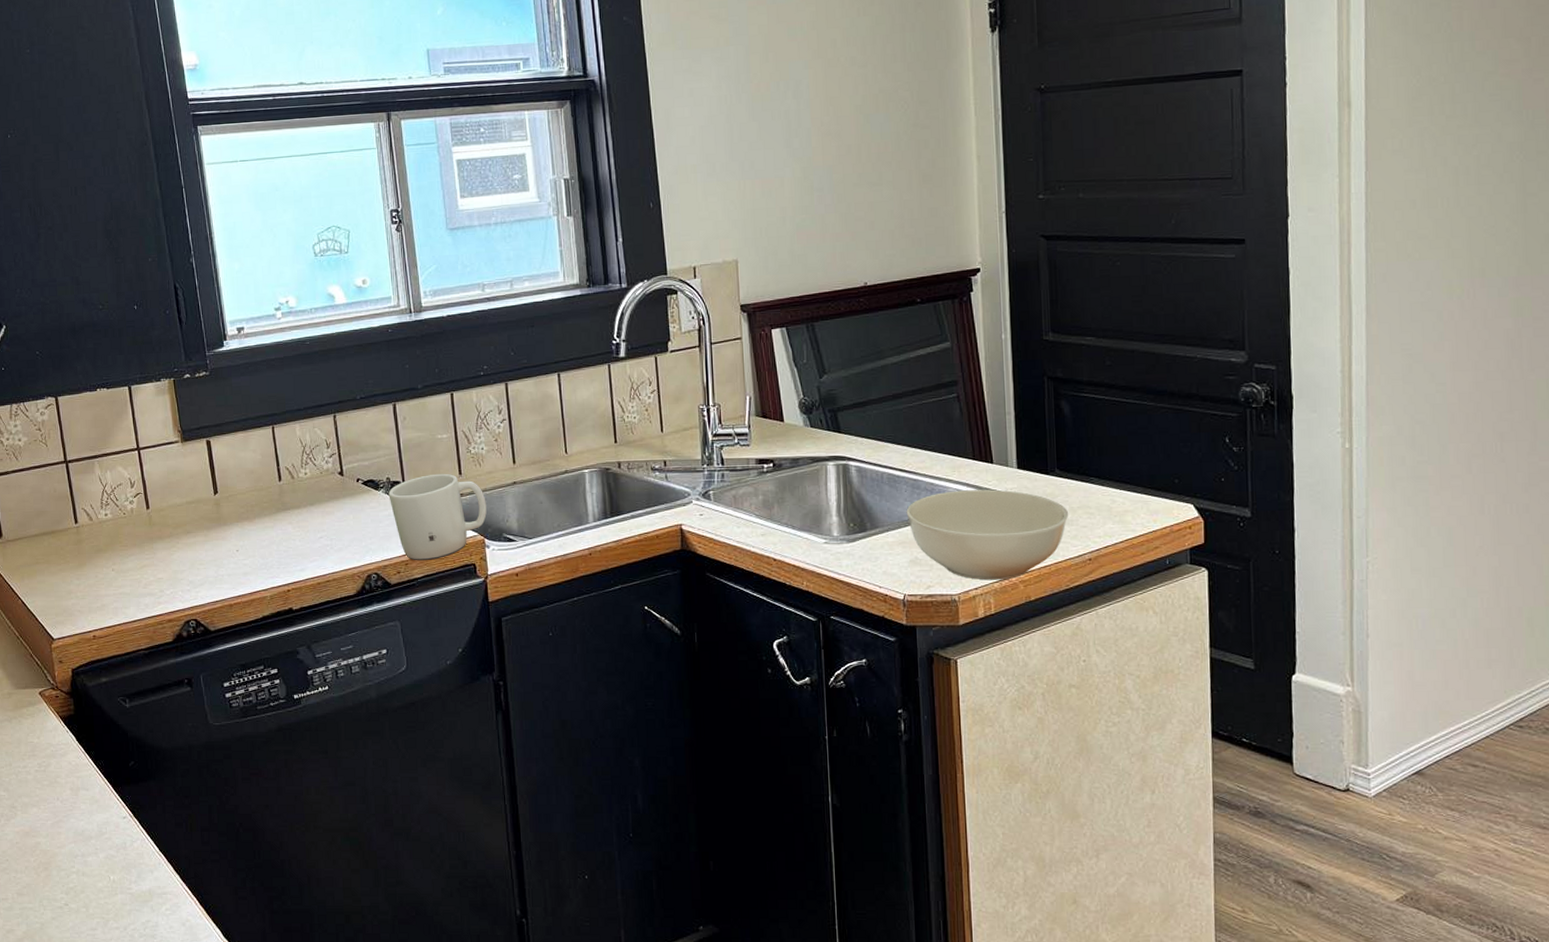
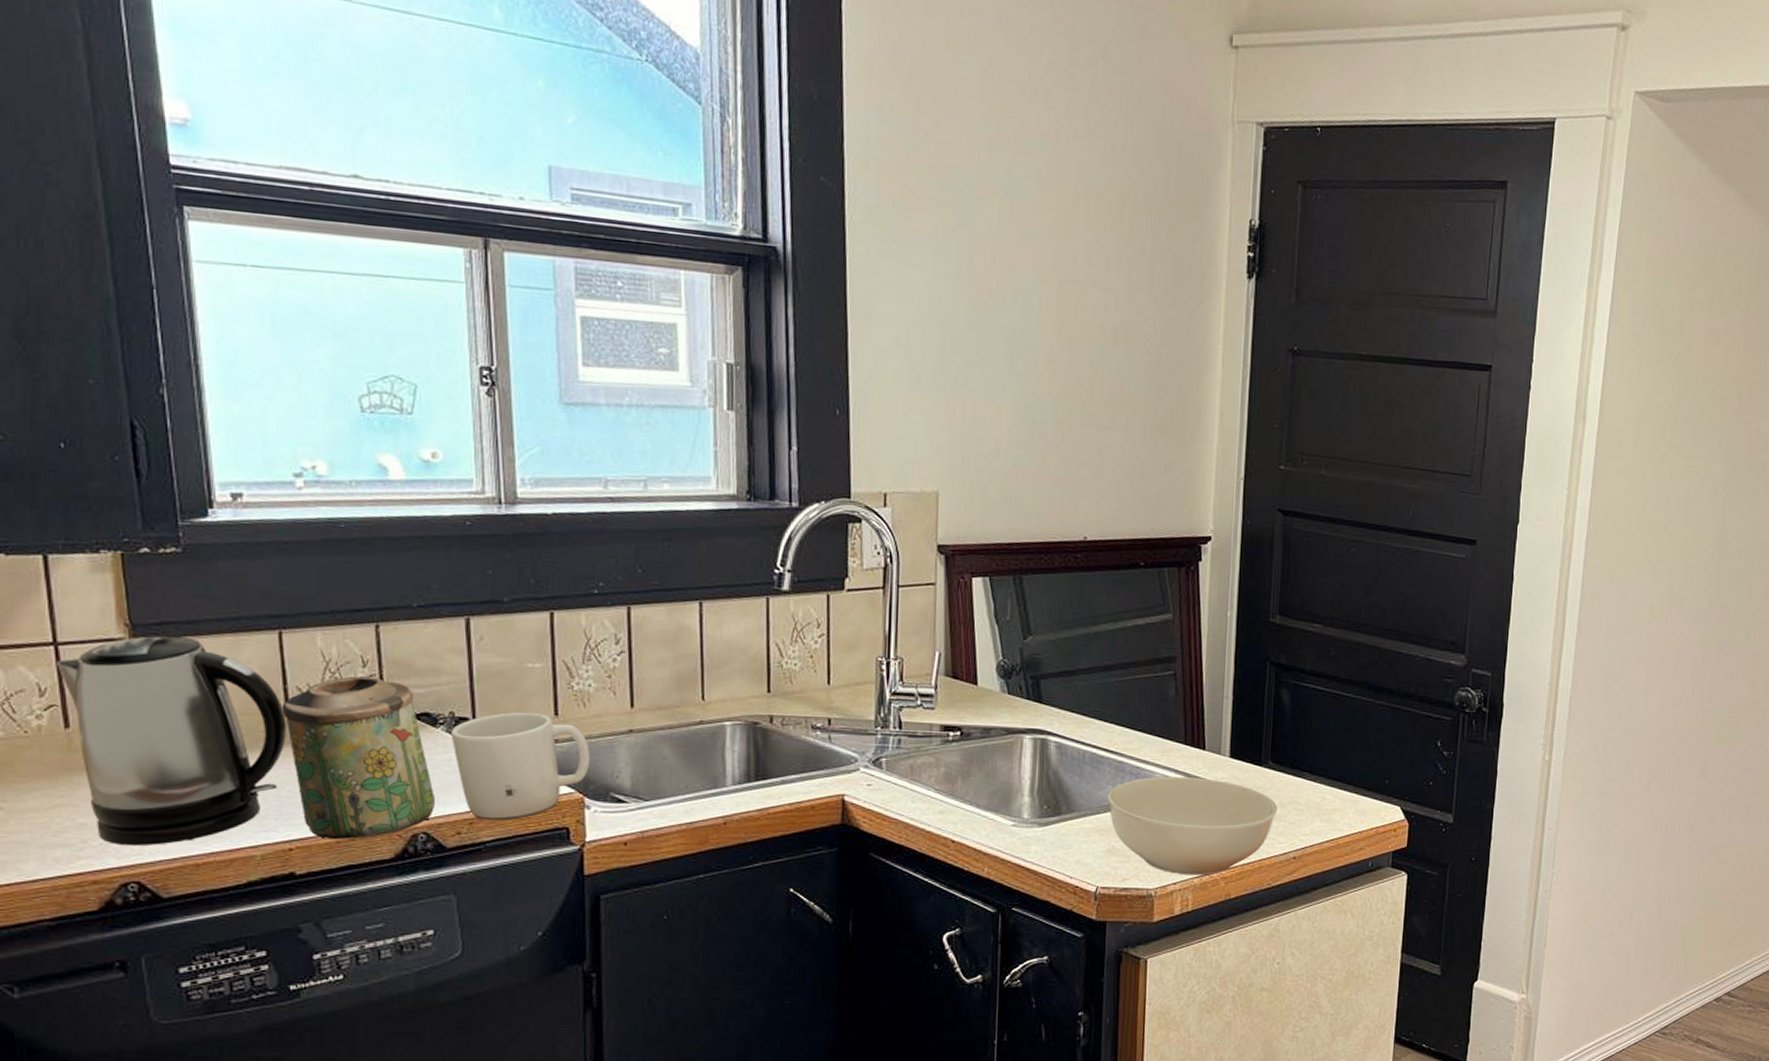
kettle: none [139,436,281,593] -> present [55,635,287,847]
canister: none [277,455,382,582] -> present [282,676,436,840]

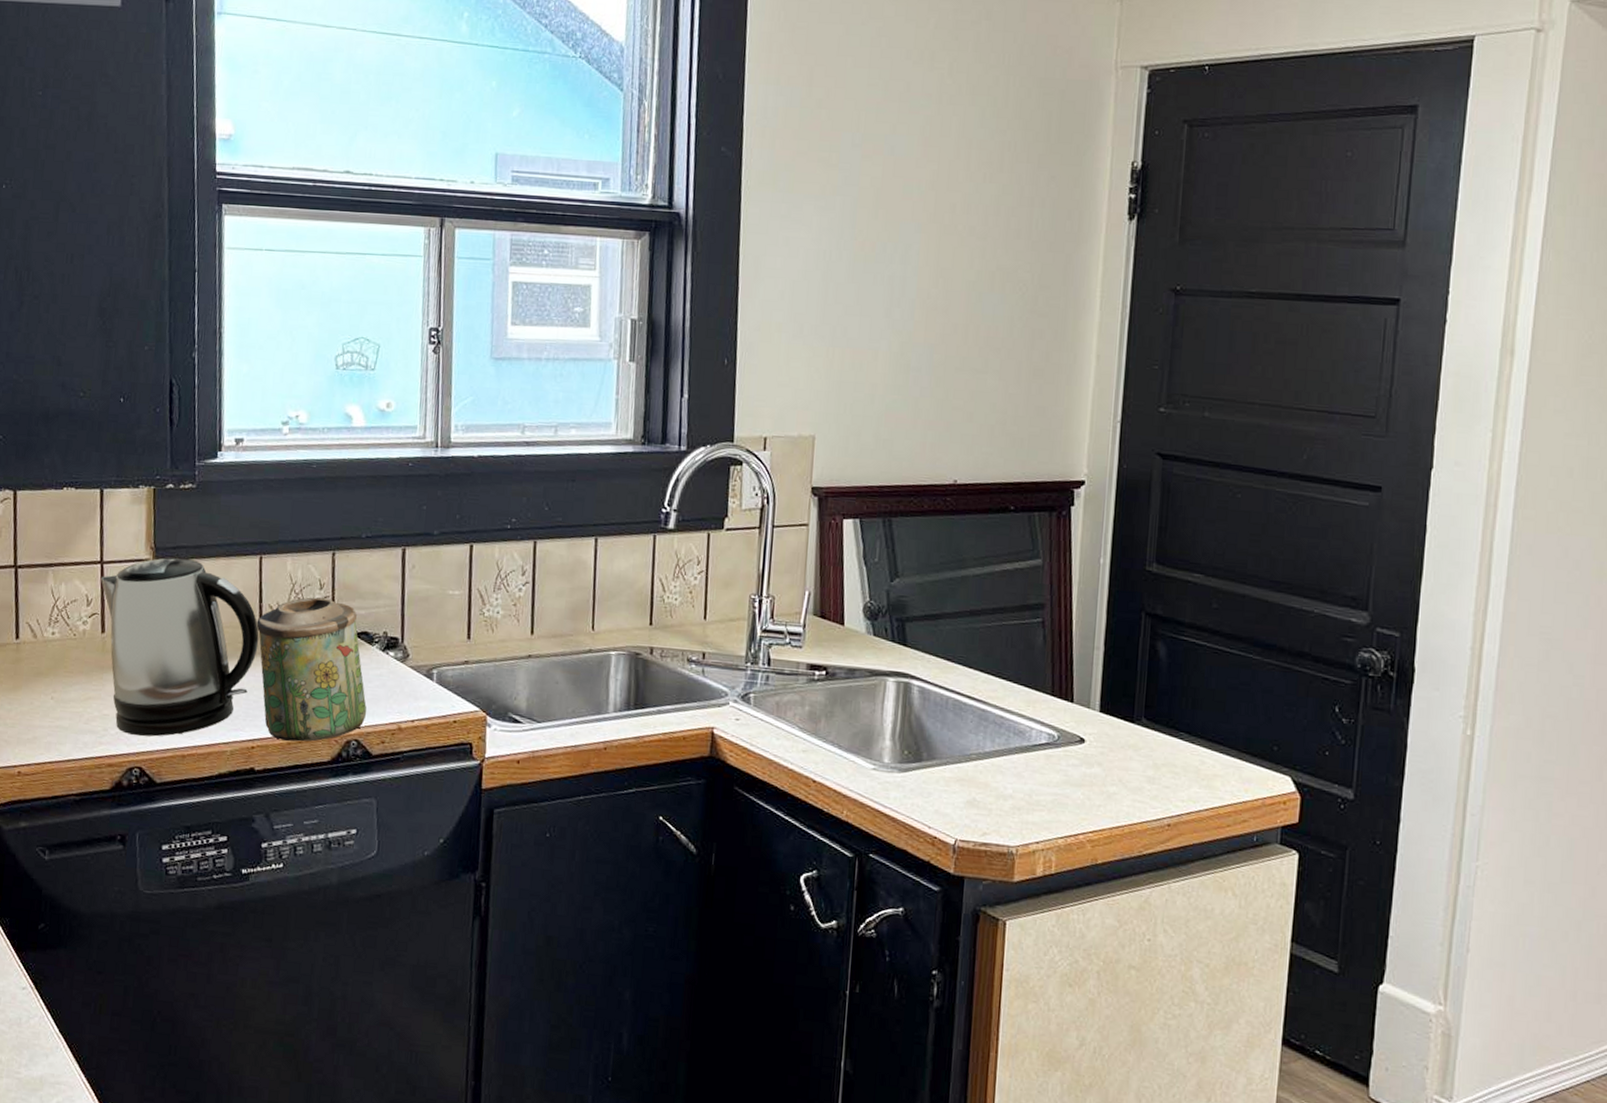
mug: present [451,711,590,821] -> none [383,634,494,734]
bowl: present [1107,776,1278,876] -> none [969,728,1152,837]

